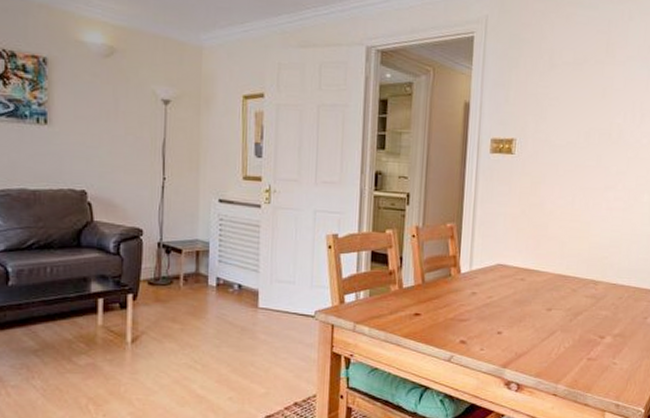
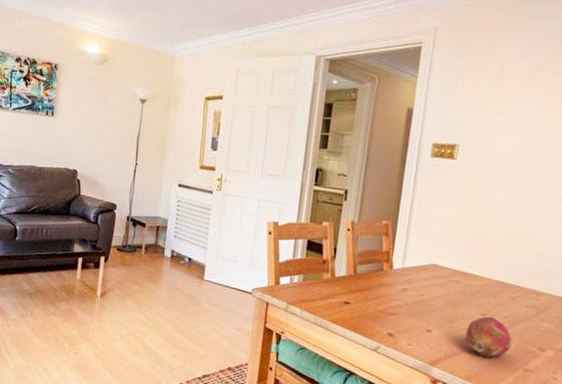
fruit: none [533,311,576,352] -> present [464,316,513,358]

